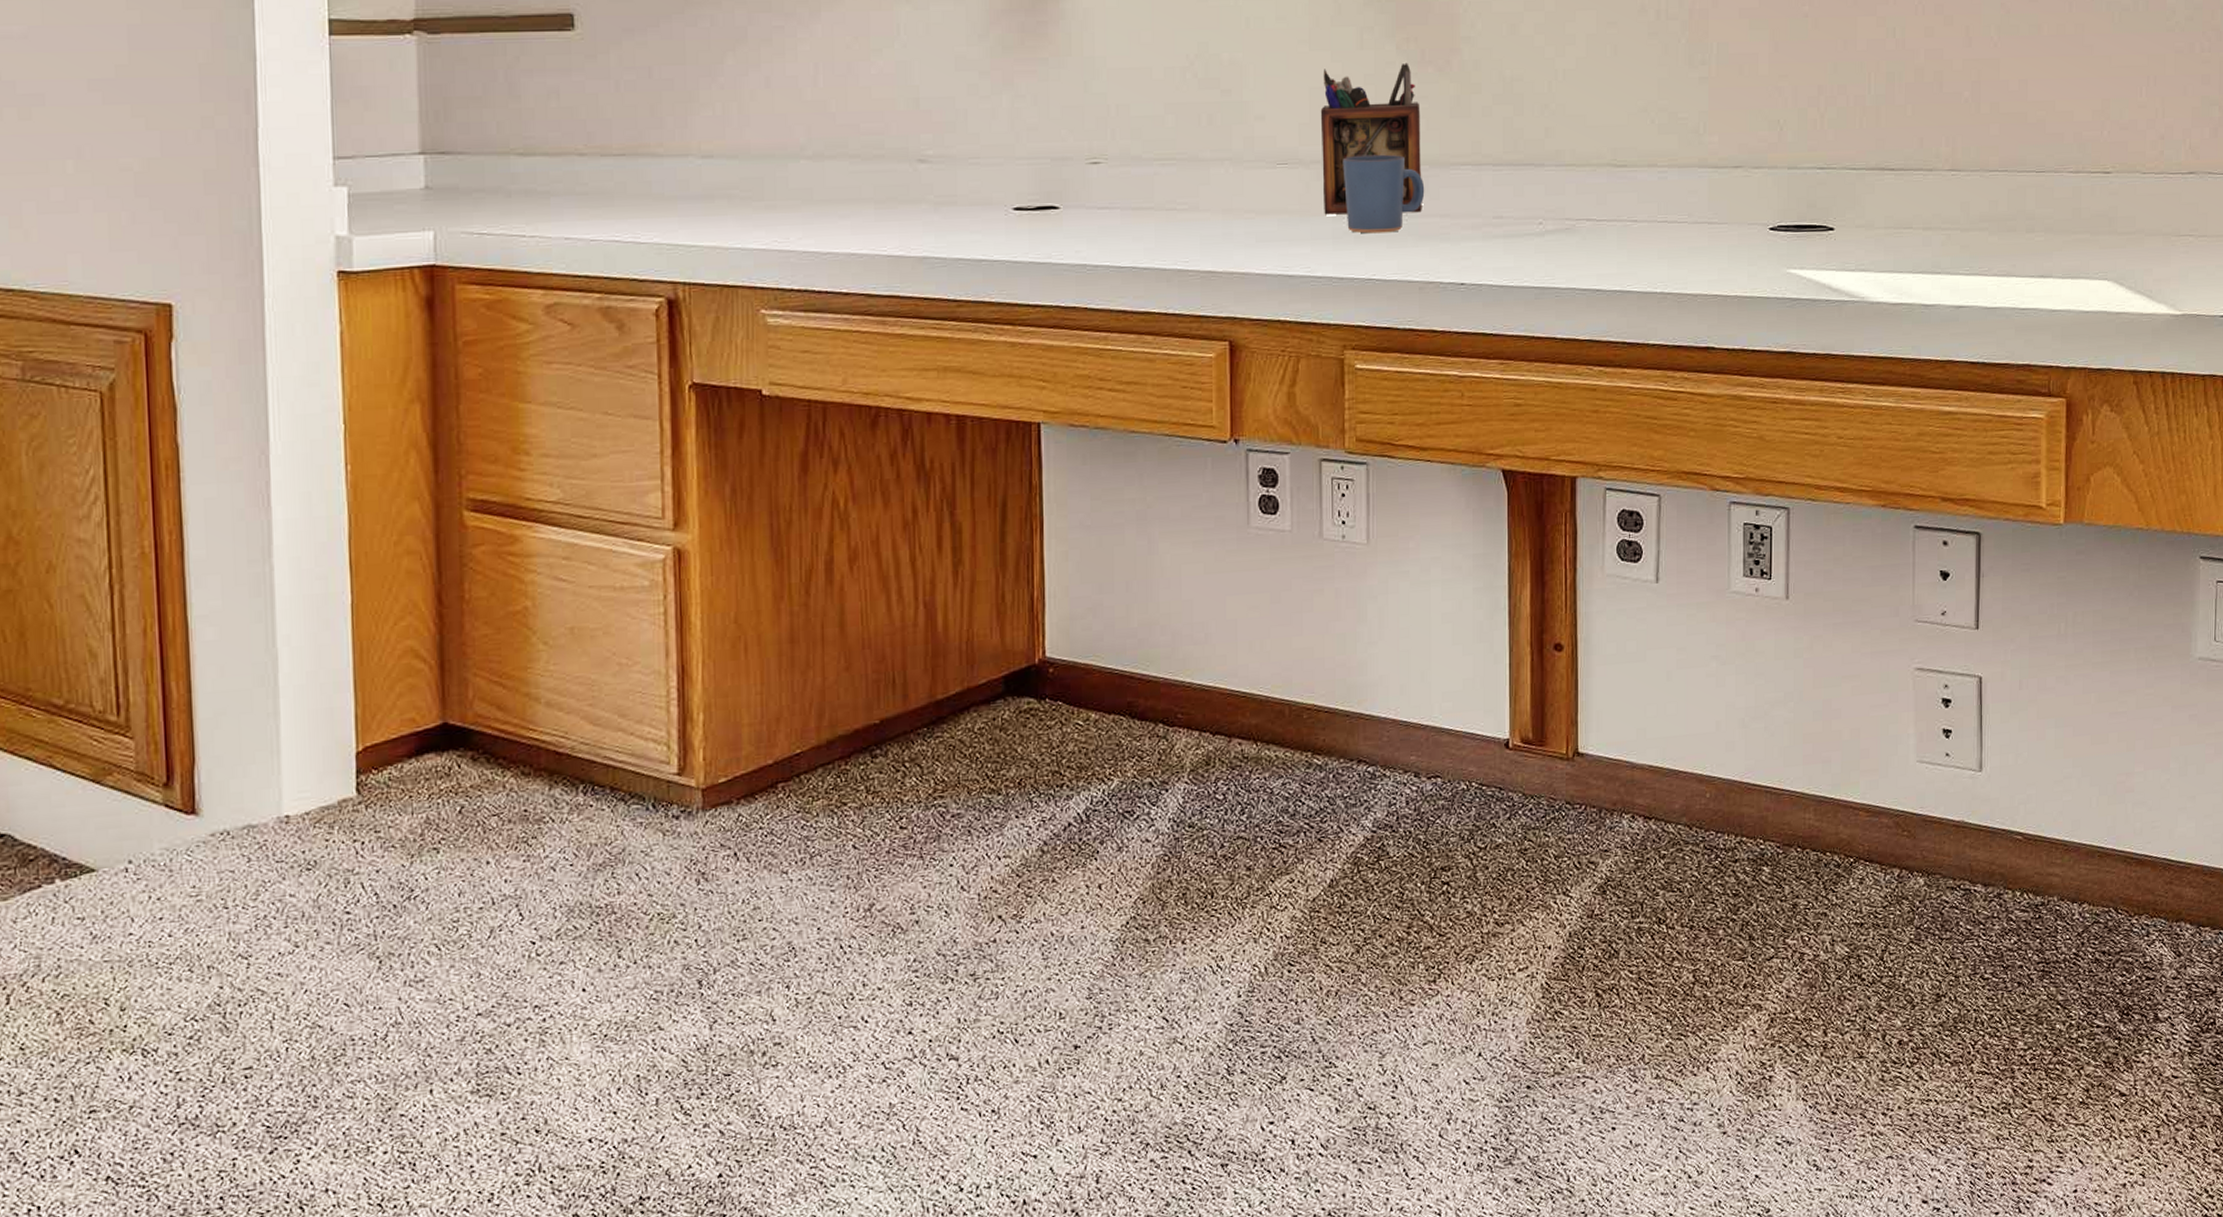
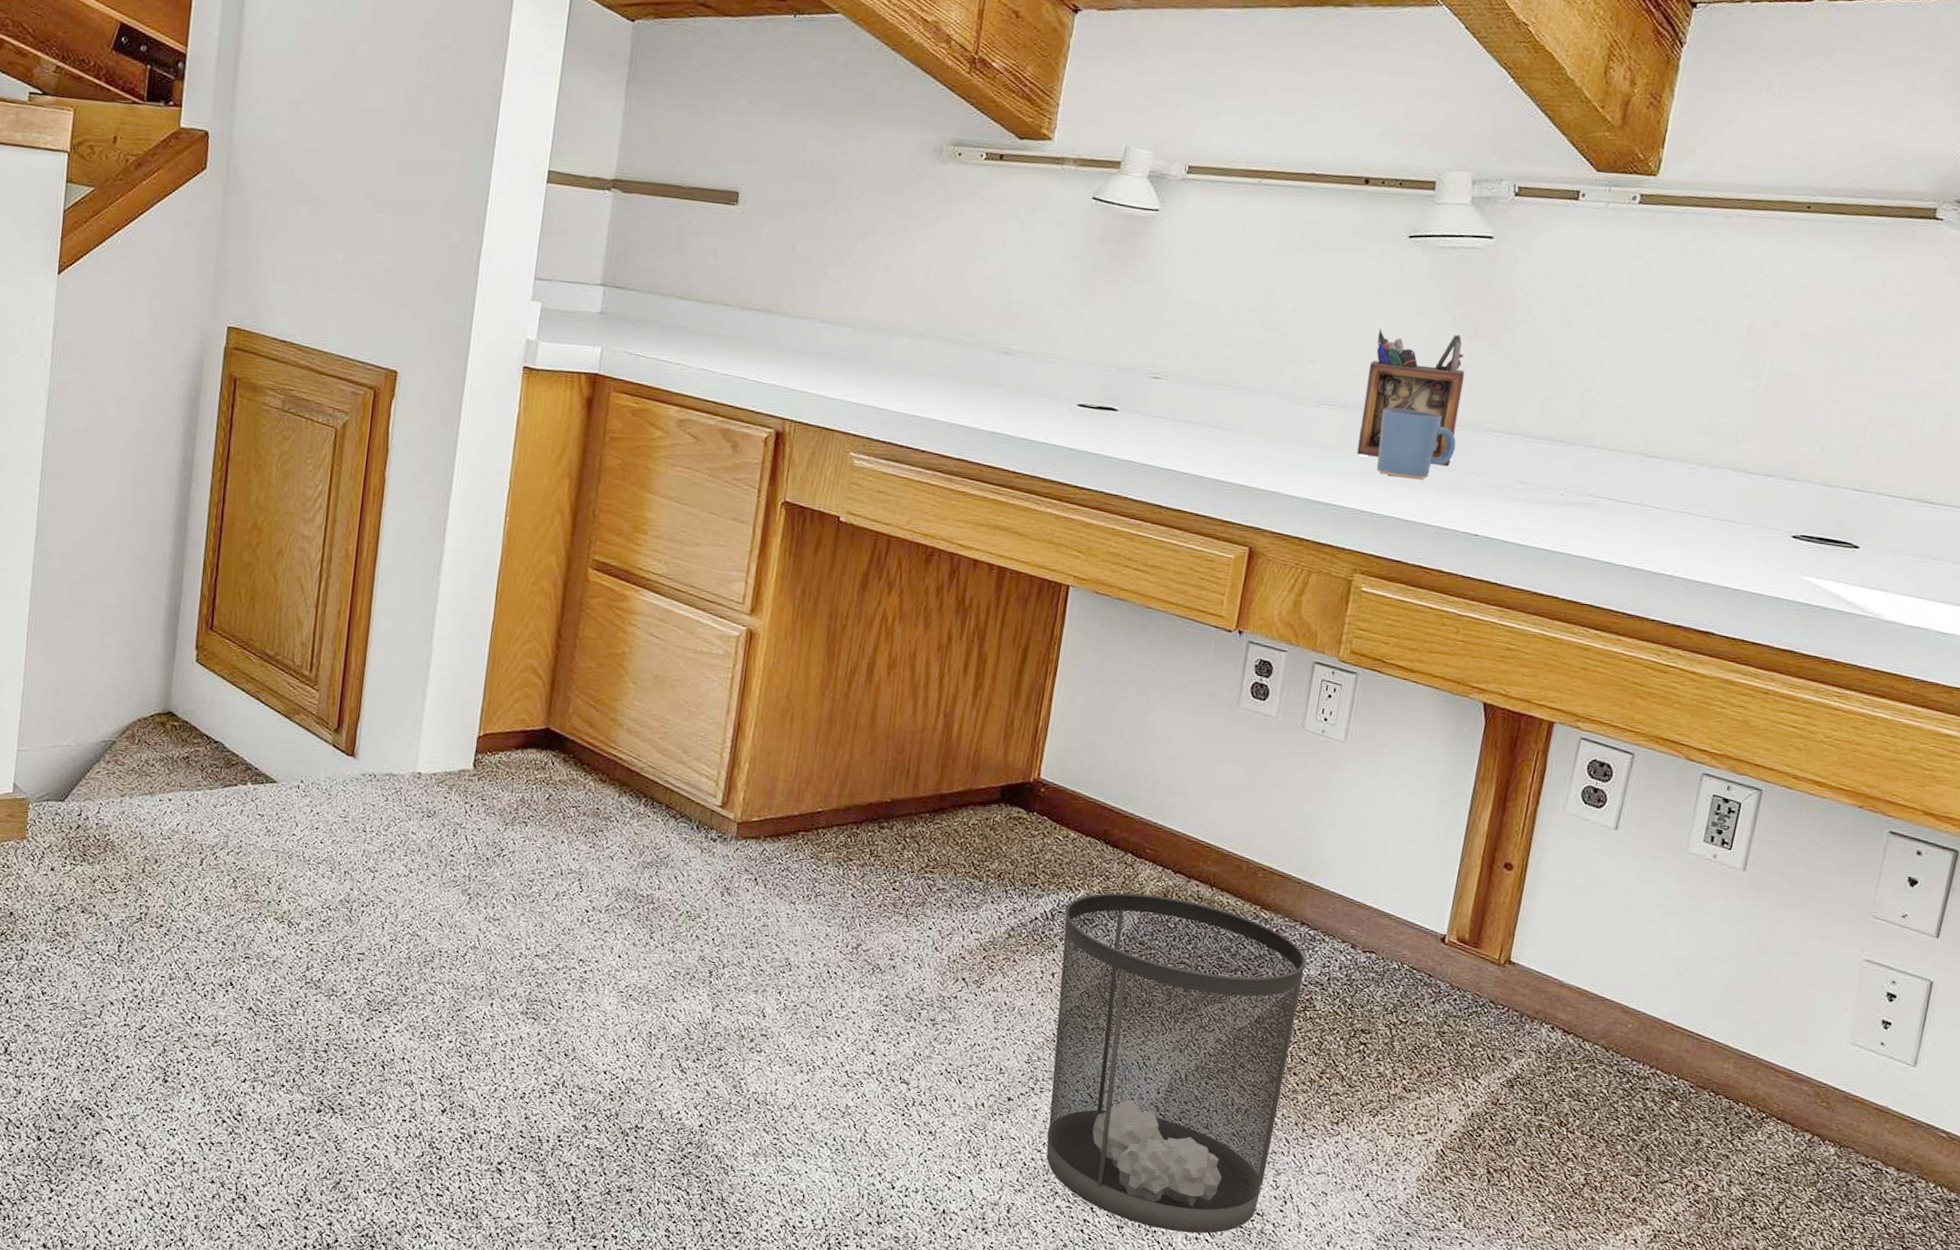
waste bin: none [1099,764,1371,1156] -> present [1046,892,1307,1234]

